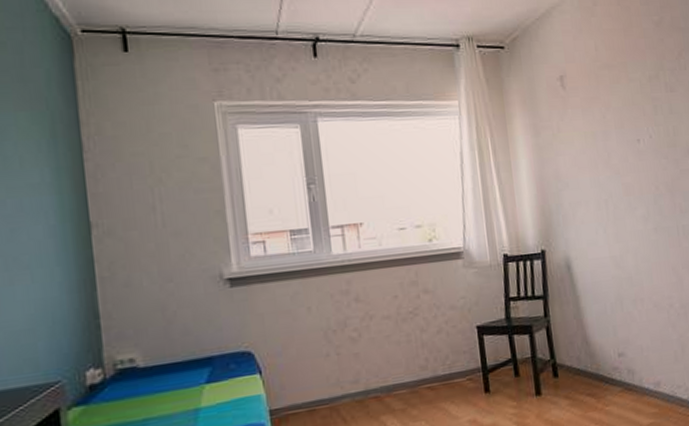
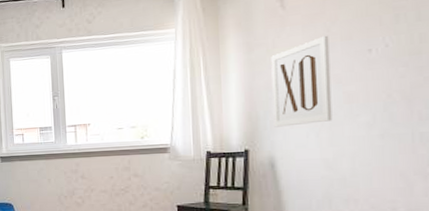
wall art: none [557,122,616,223] -> present [271,35,333,127]

